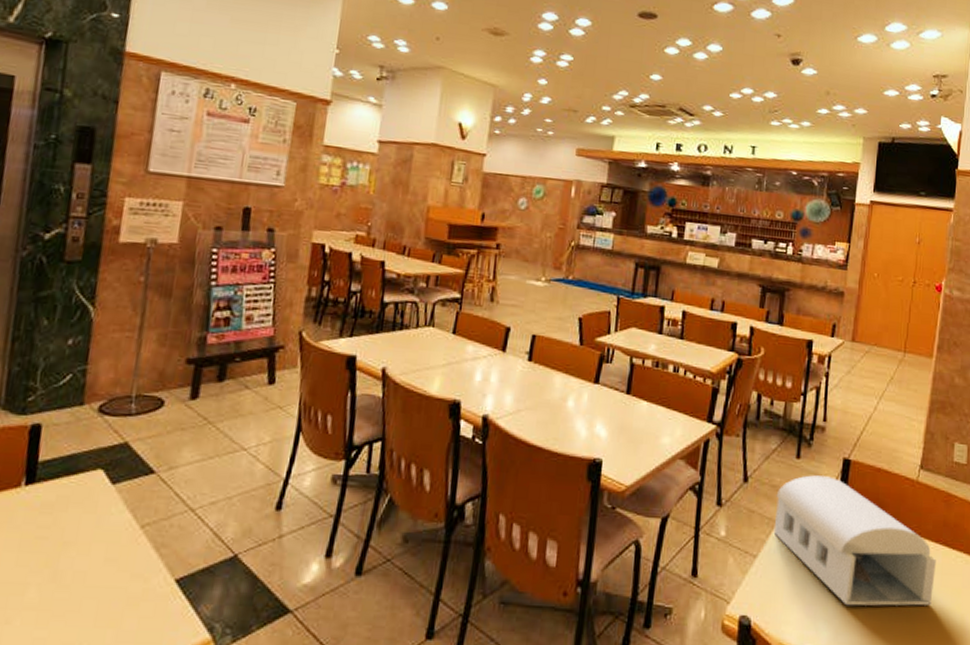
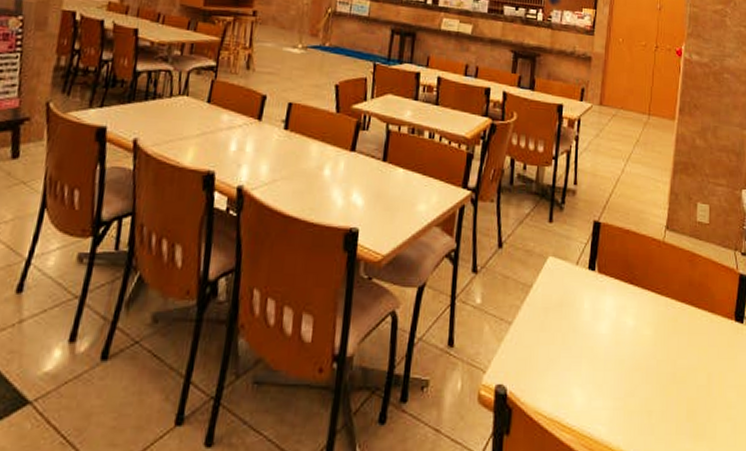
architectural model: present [773,475,936,606] -> none [528,239,683,370]

